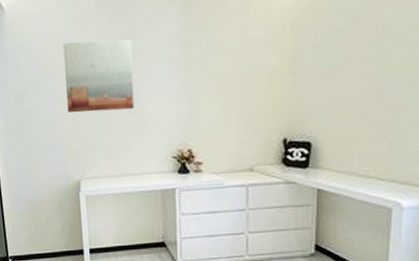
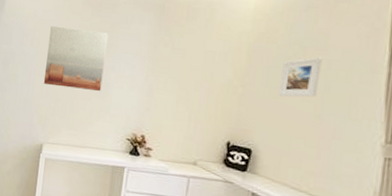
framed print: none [332,23,376,76] -> present [278,57,322,97]

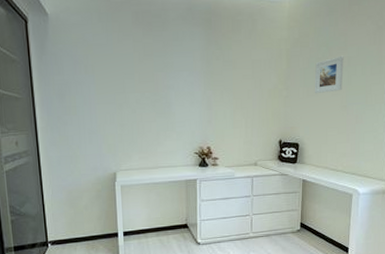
wall art: present [43,25,109,91] -> none [103,50,164,113]

